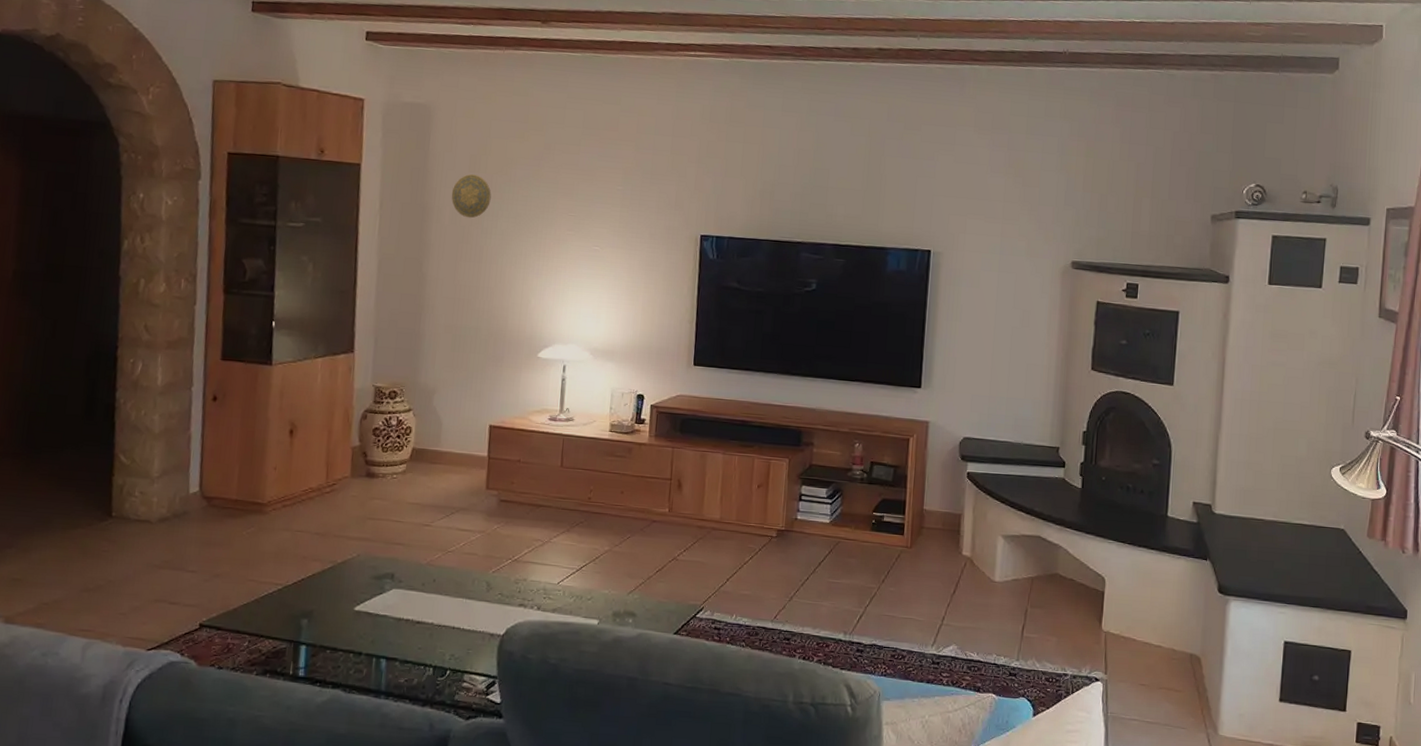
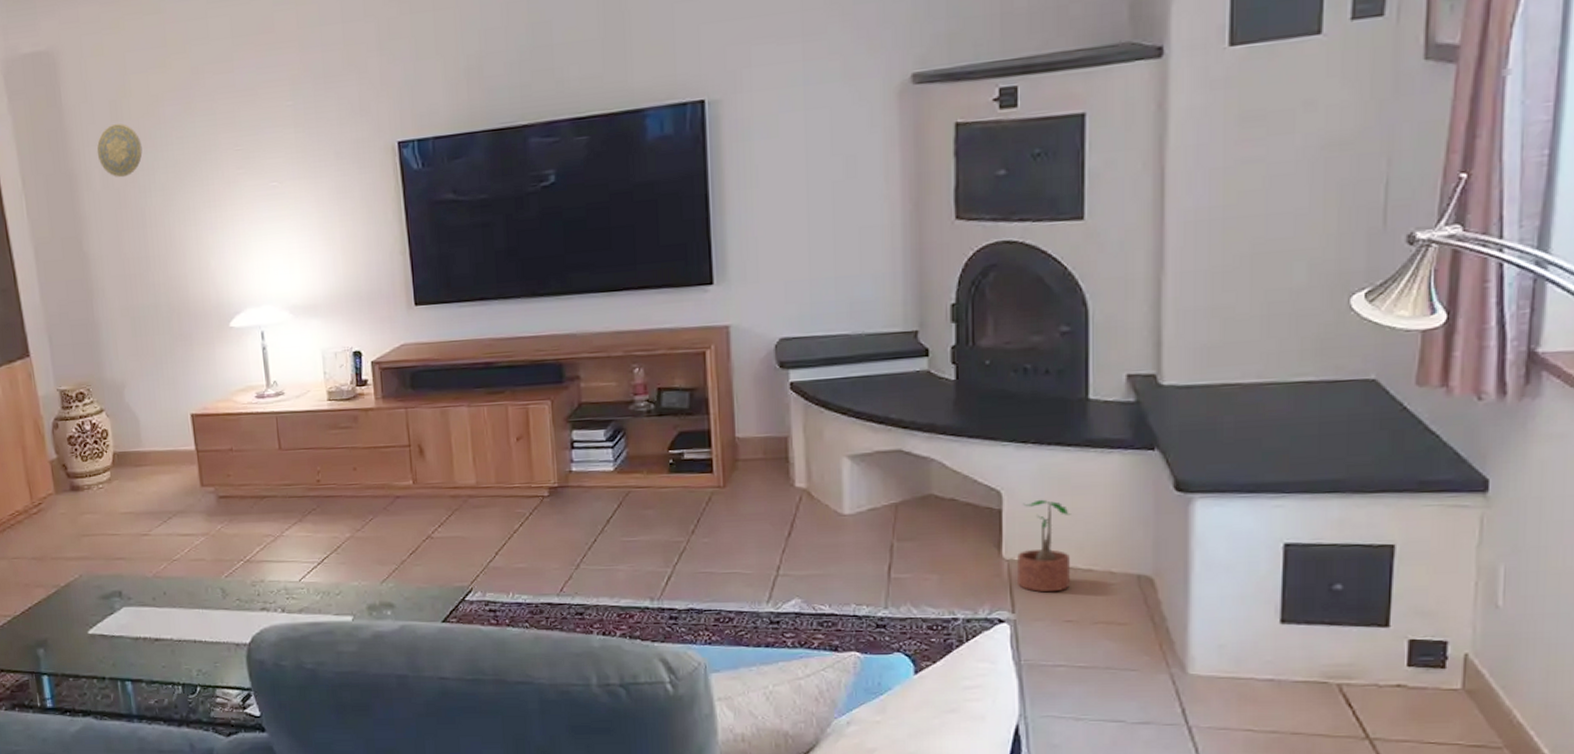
potted plant: none [1110,587,1150,660] -> present [1016,499,1071,592]

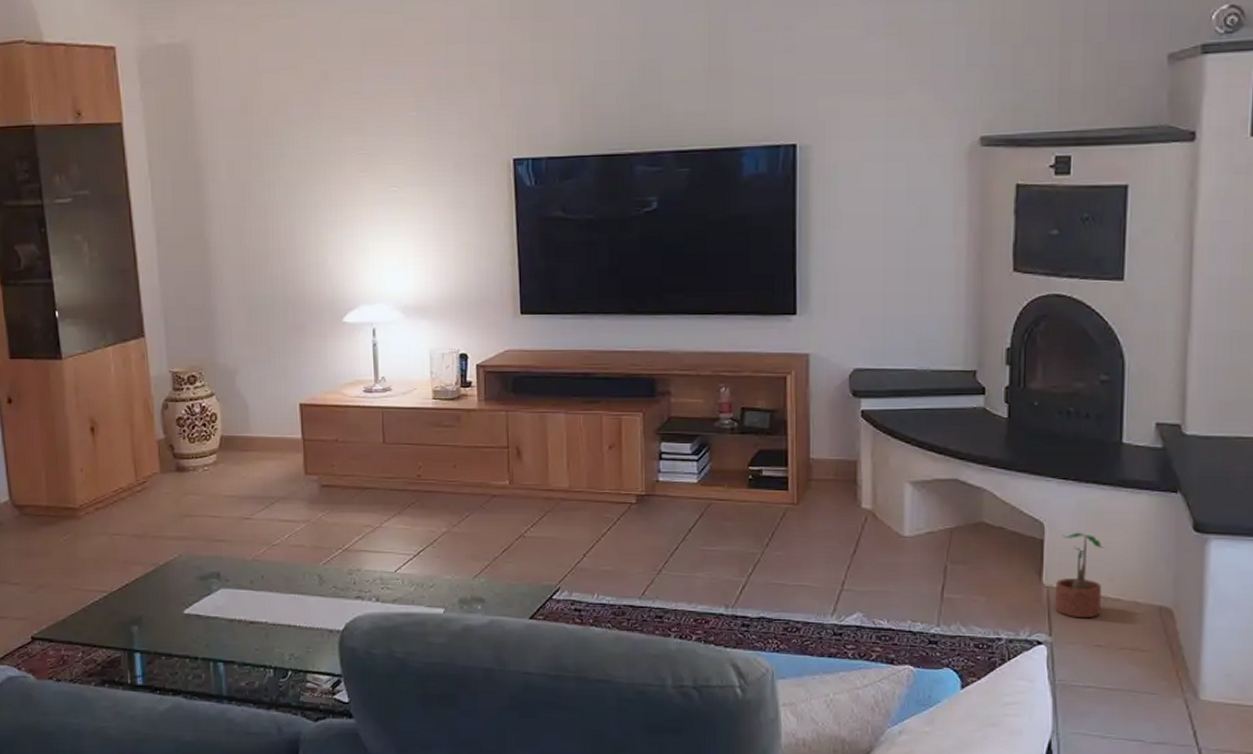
decorative plate: present [96,123,143,178] -> none [224,119,269,171]

